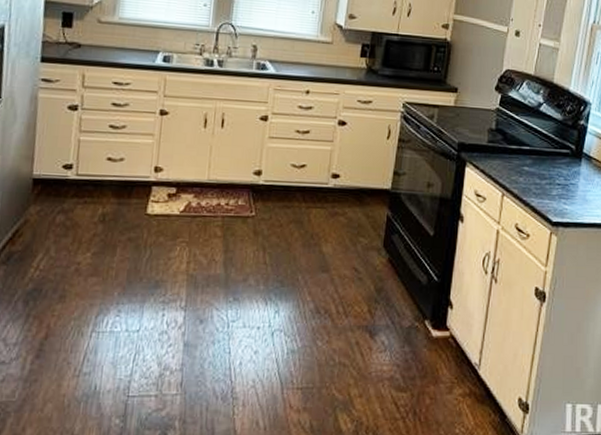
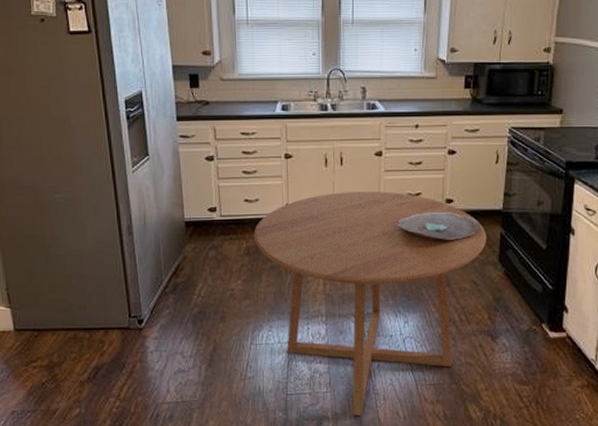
dining table: none [112,157,372,425] -> present [253,191,486,415]
decorative bowl: none [276,186,366,220] -> present [396,211,480,240]

